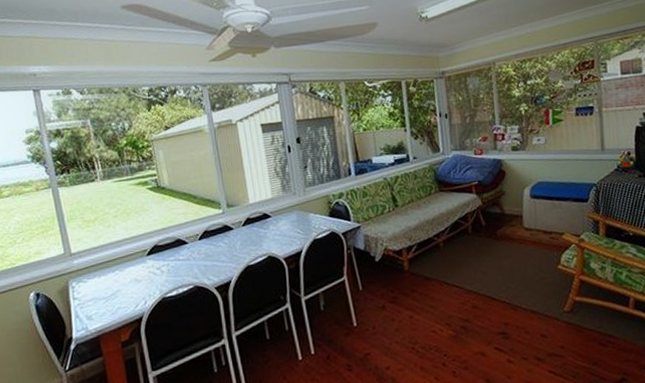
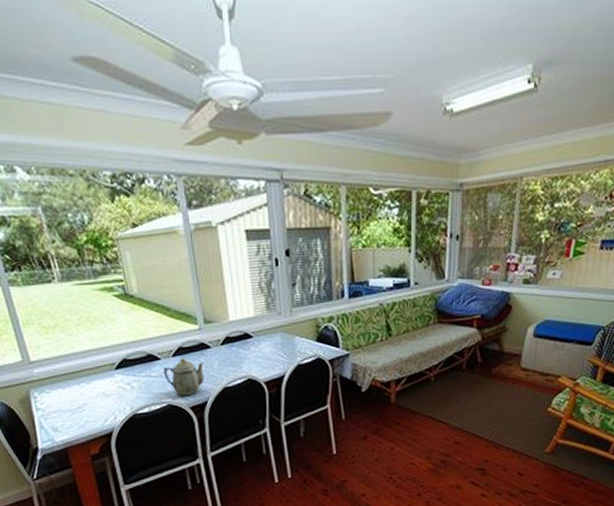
teapot: none [191,240,228,277] -> present [164,358,204,395]

